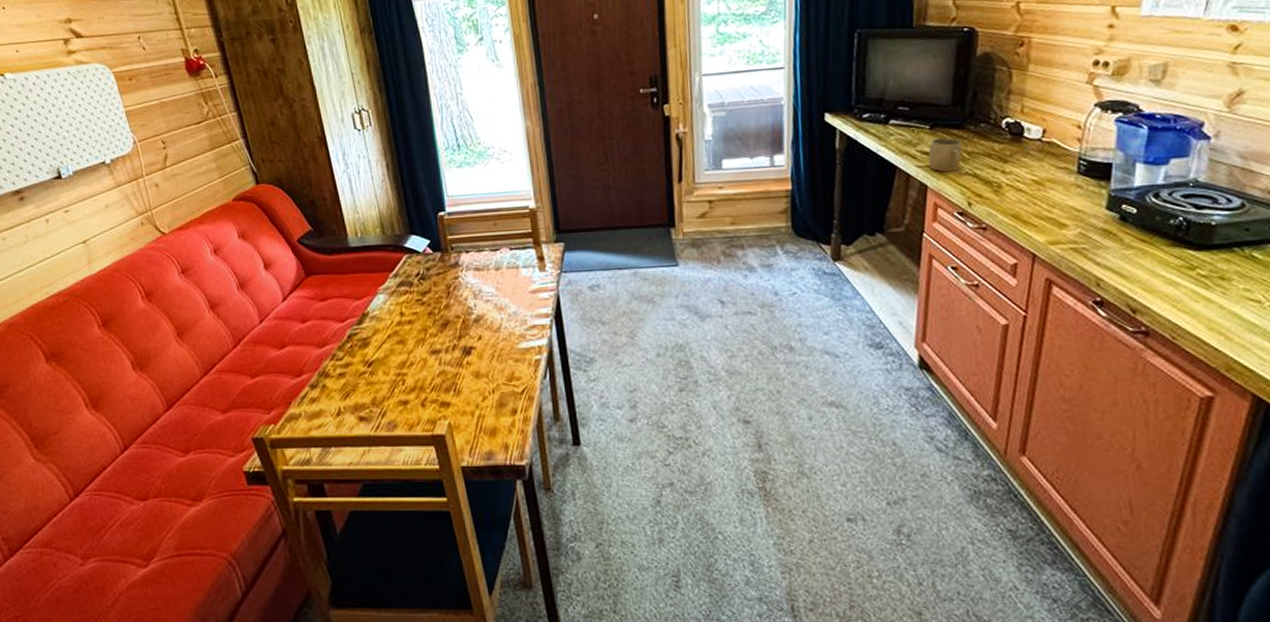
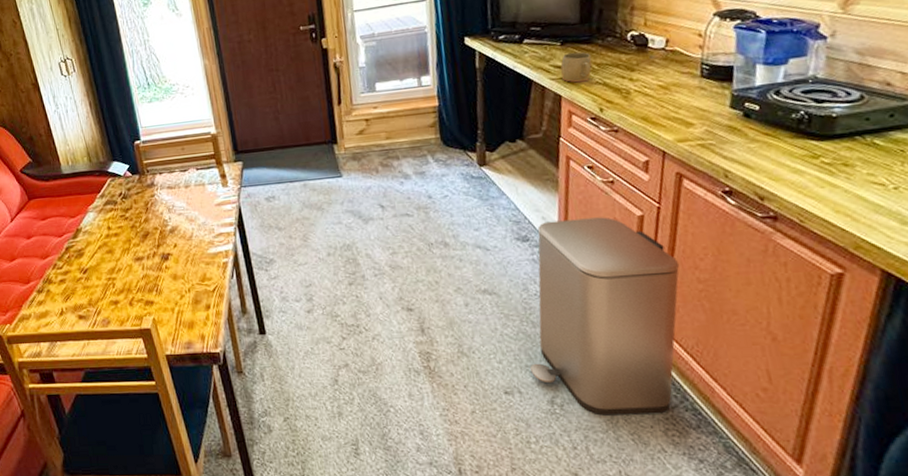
pedal bin: none [877,324,1044,548] -> present [530,217,680,416]

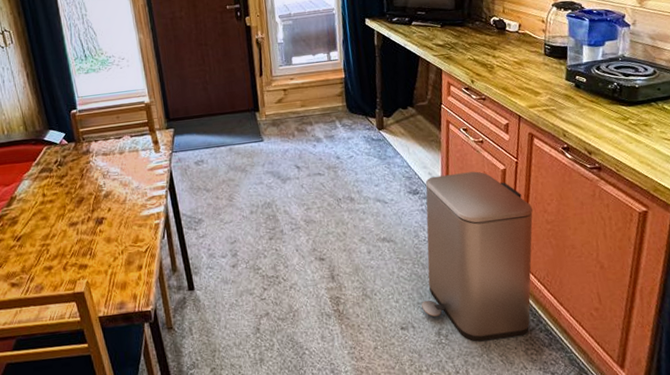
mug: present [560,52,593,83] -> none [441,33,465,59]

